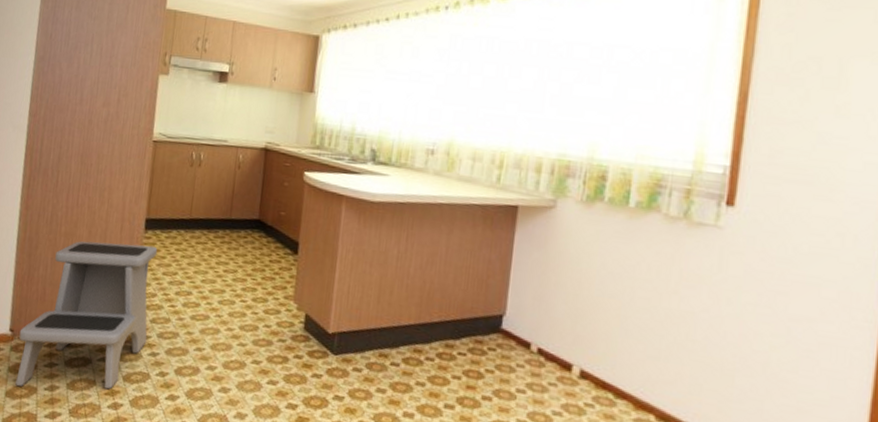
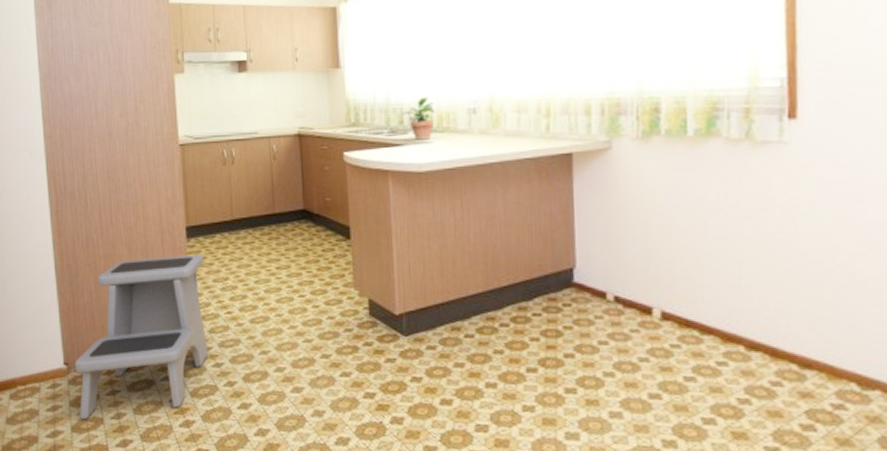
potted plant: none [364,131,396,173] -> present [401,96,435,140]

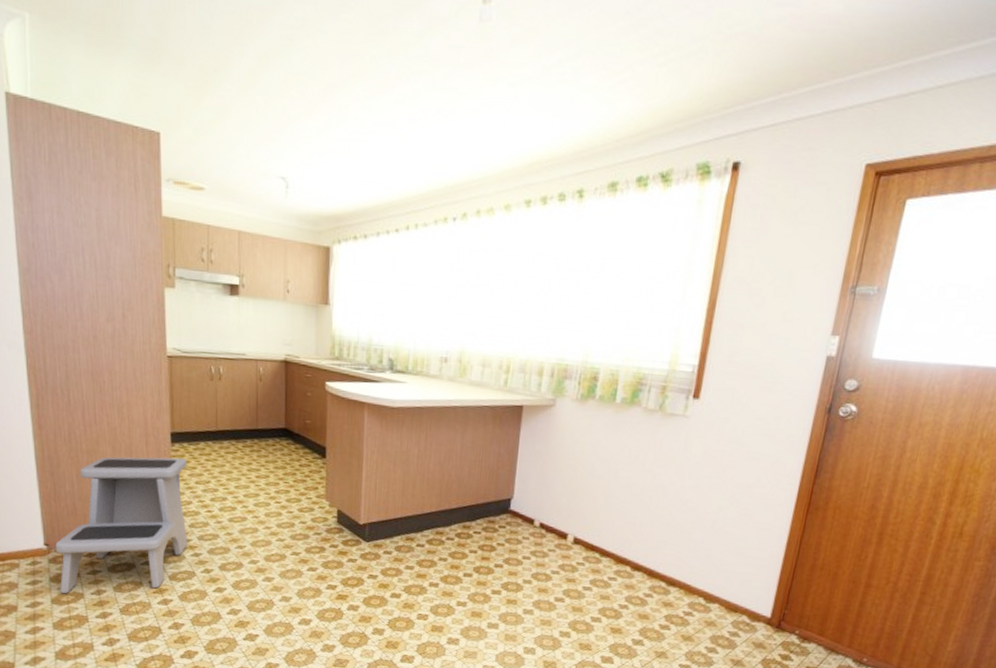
potted plant: present [401,96,435,140] -> none [381,341,411,380]

